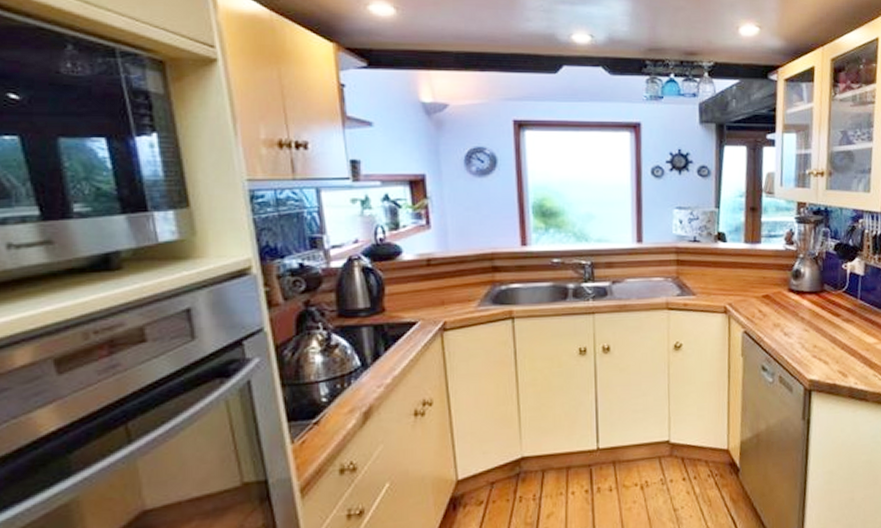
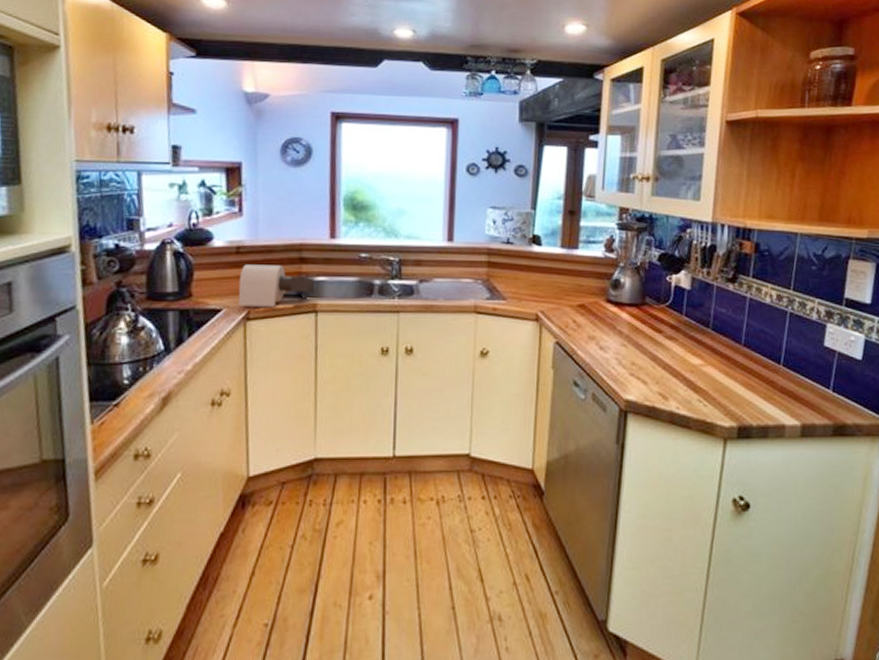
paper towel holder: none [432,275,508,318] -> present [237,264,314,307]

